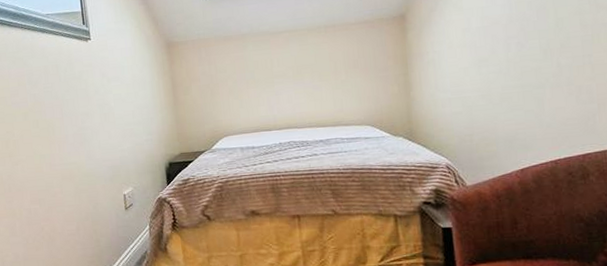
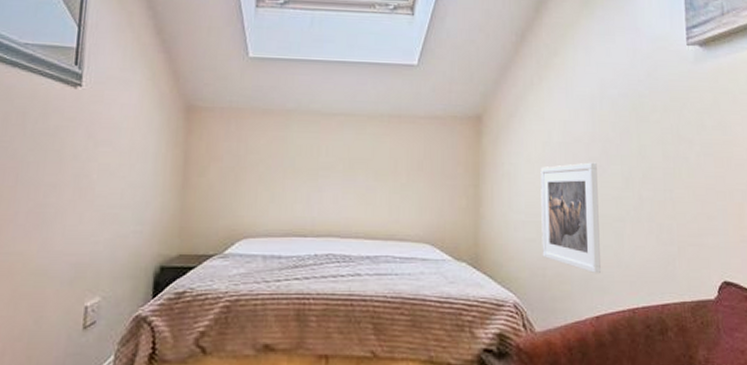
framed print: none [462,40,523,135] -> present [540,162,601,274]

